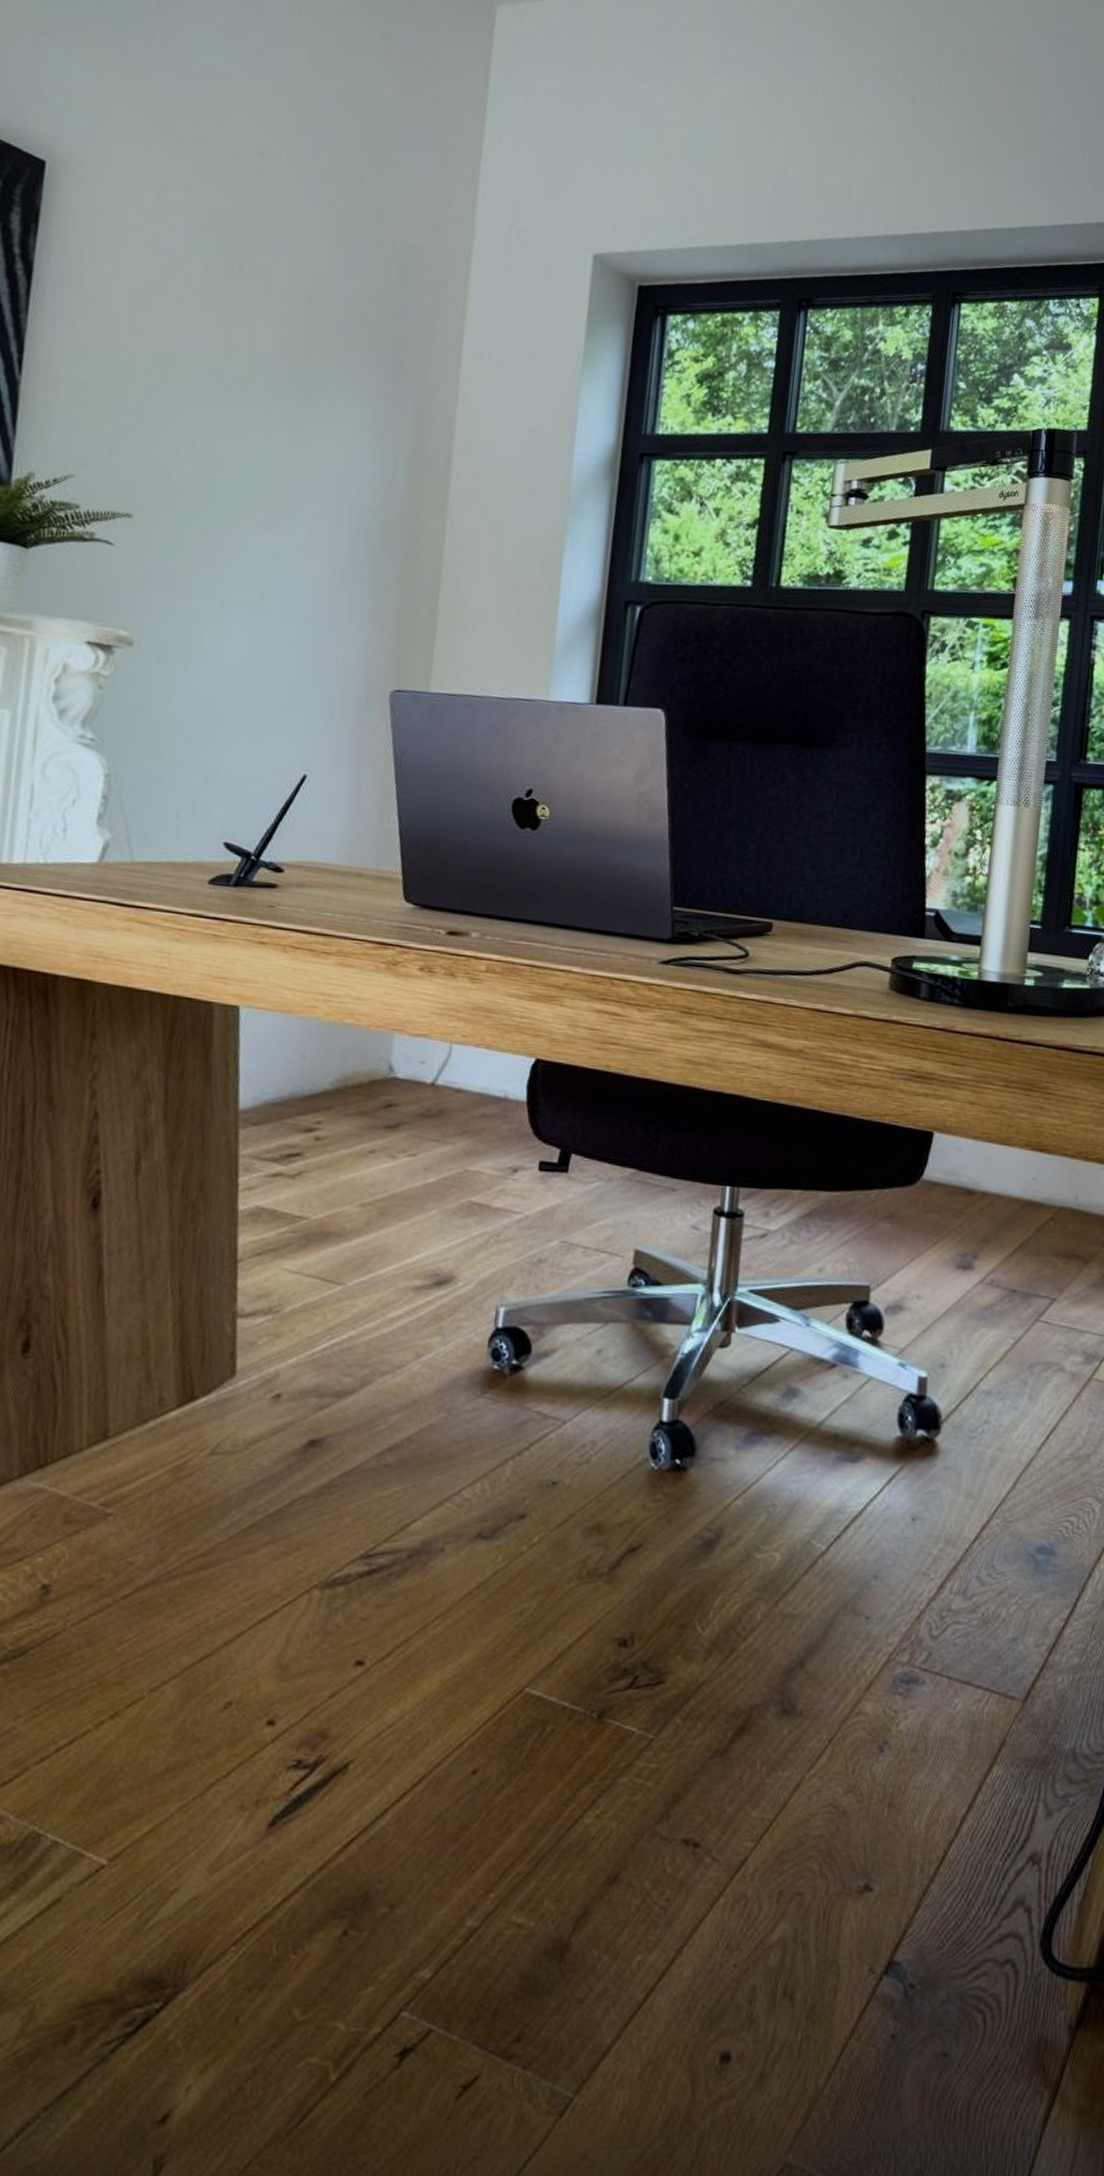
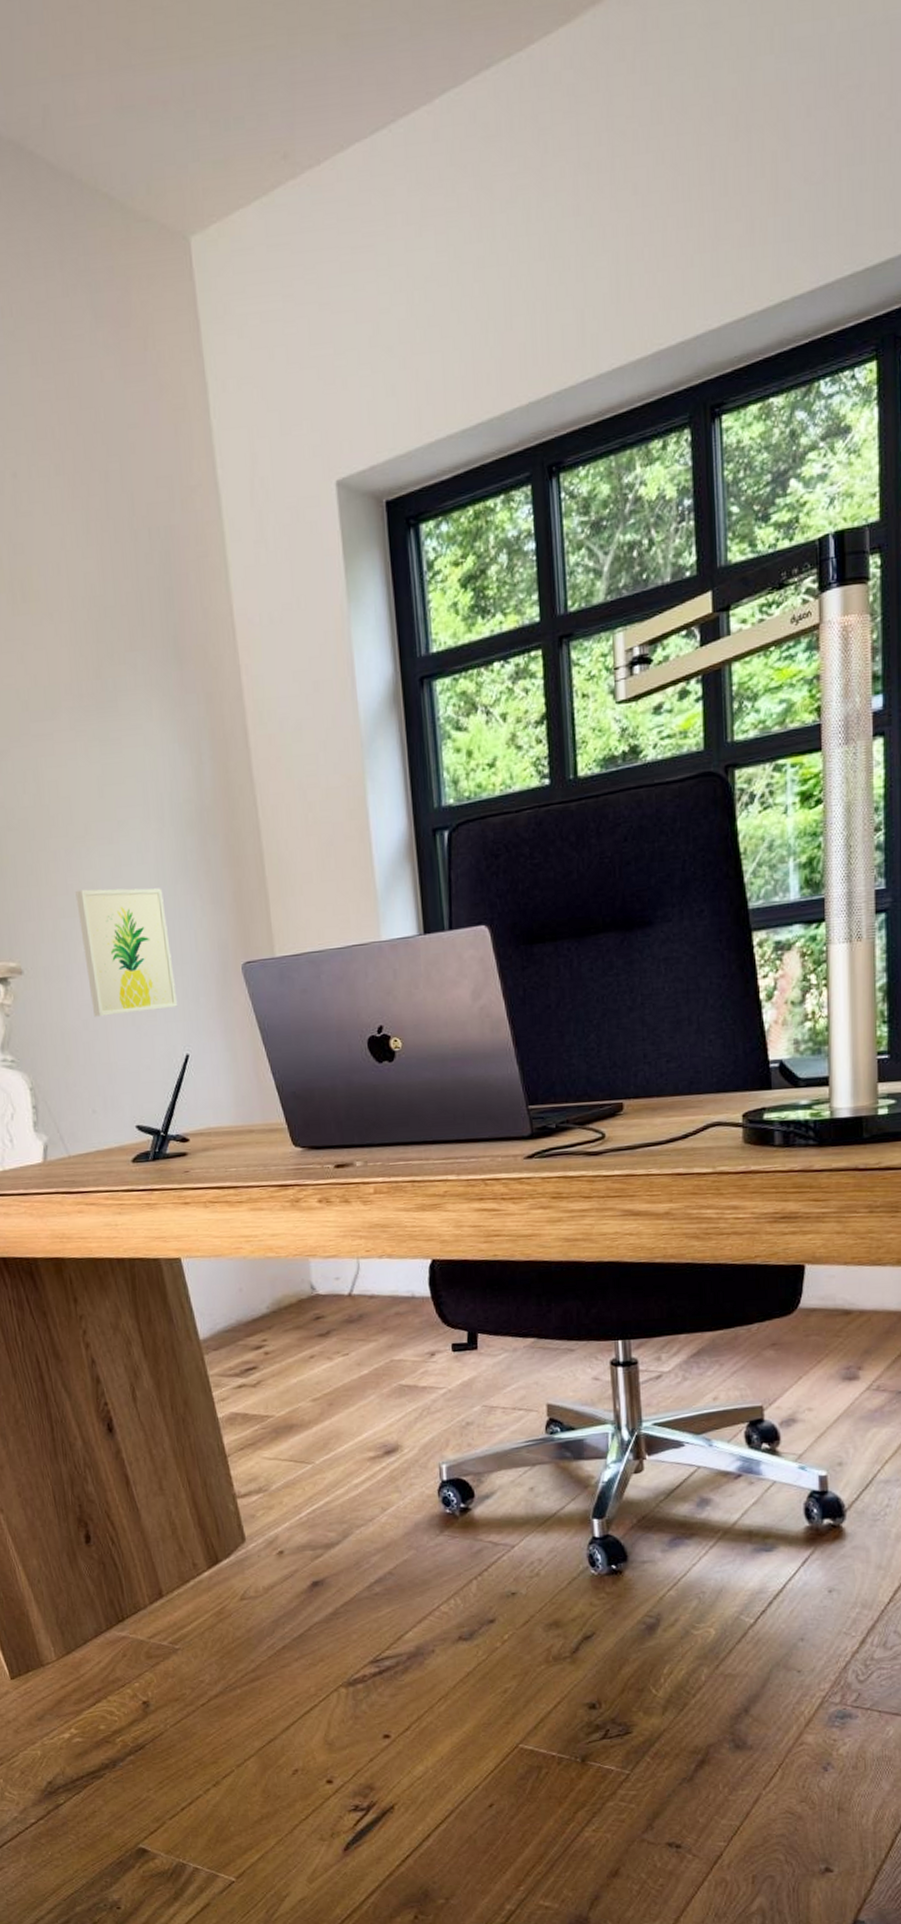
wall art: none [205,571,320,721] -> present [75,888,178,1017]

